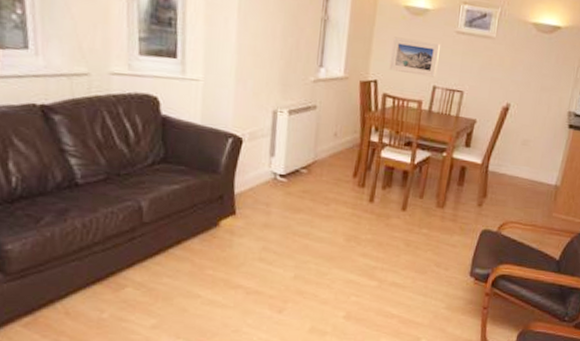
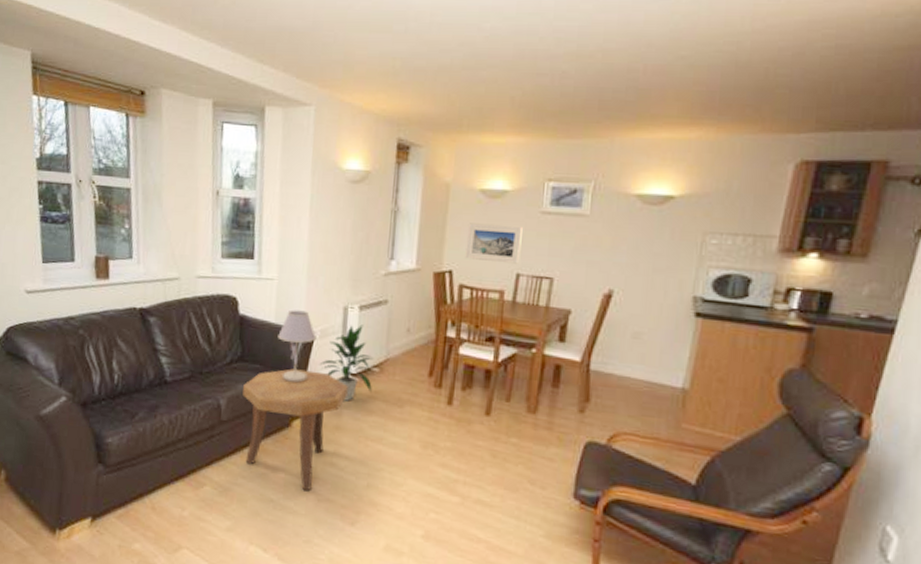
side table: none [166,170,277,286] -> present [243,368,348,492]
table lamp: none [204,112,245,184] -> present [278,309,317,383]
indoor plant: none [247,128,301,201] -> present [319,324,373,401]

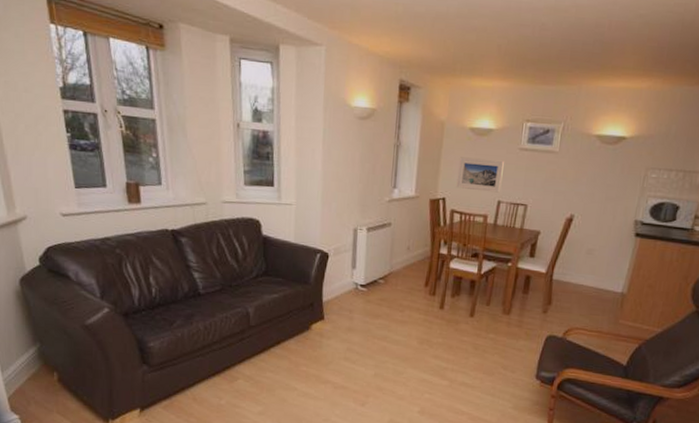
side table: present [243,368,348,492] -> none [268,281,358,381]
table lamp: present [278,309,317,383] -> none [297,231,331,293]
indoor plant: present [319,324,373,401] -> none [333,244,379,308]

